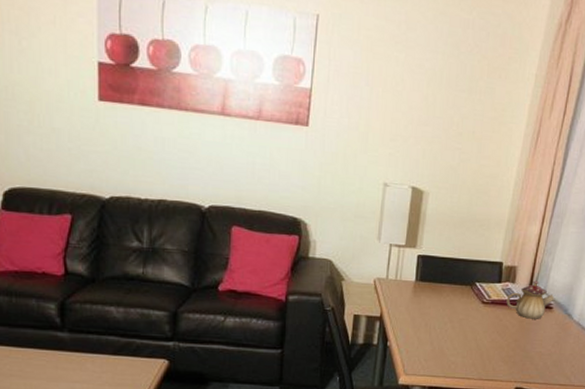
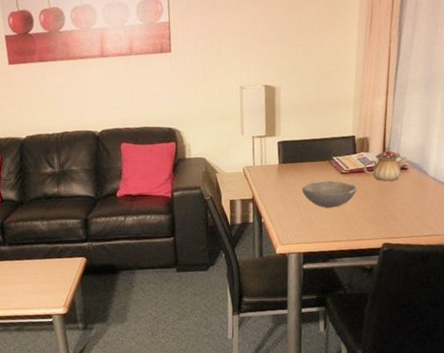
bowl: none [436,308,498,340] -> present [301,180,358,208]

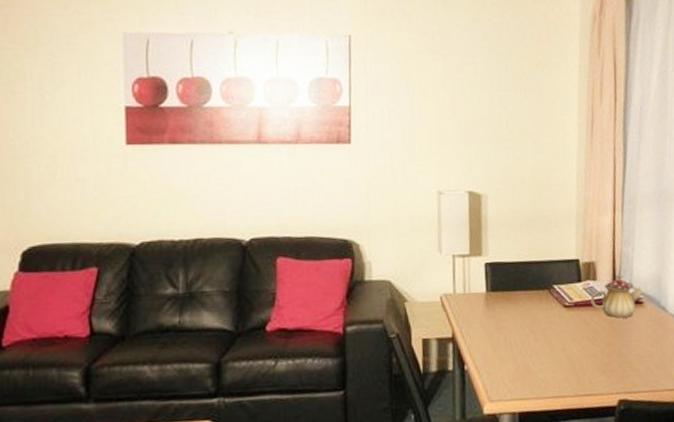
bowl: present [301,180,358,208] -> none [515,315,585,352]

